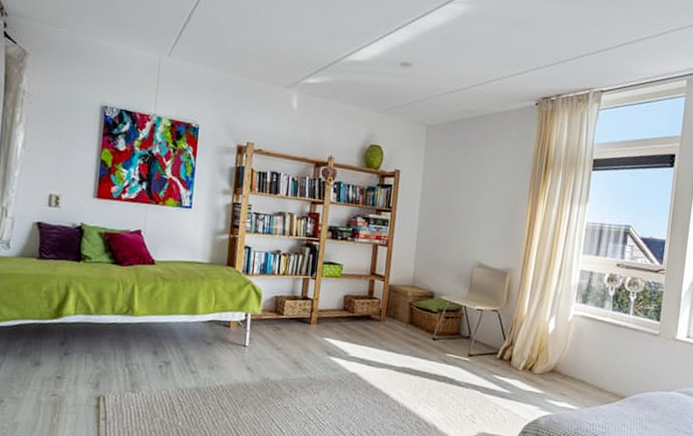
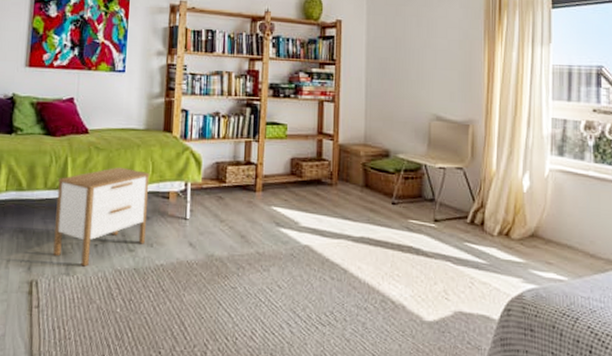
nightstand: none [120,296,213,385] -> present [53,166,150,267]

